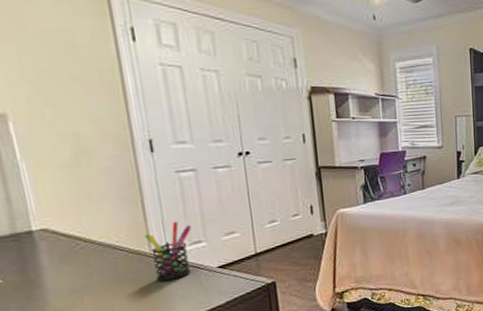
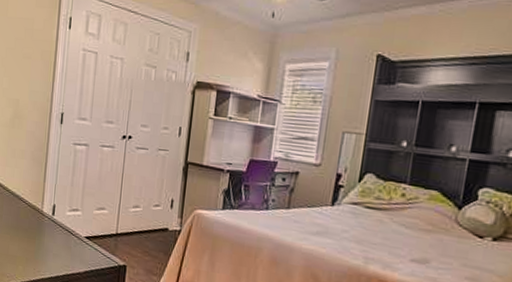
pen holder: present [144,222,192,282] -> none [40,187,74,239]

